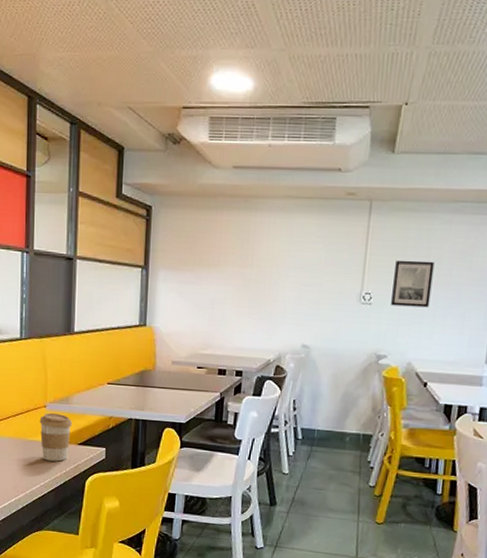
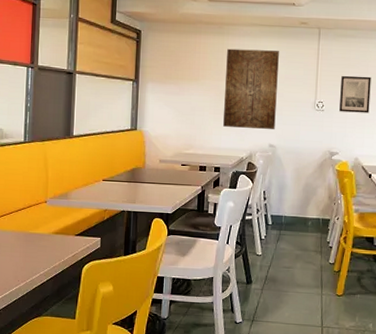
coffee cup: present [39,413,73,462] -> none [40,208,71,252]
wall art: none [247,227,319,327] -> present [223,48,279,129]

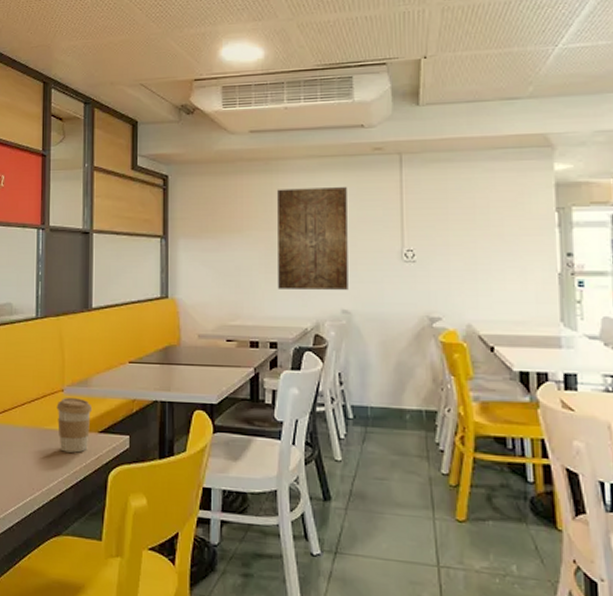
coffee cup: none [40,208,71,252] -> present [57,398,93,453]
wall art: present [339,75,371,113] -> none [437,212,483,262]

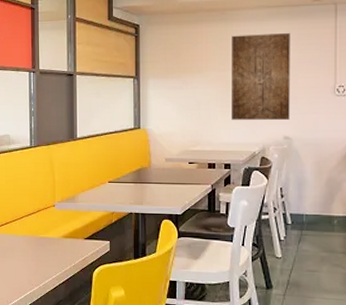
coffee cup: present [57,398,93,453] -> none [49,212,79,256]

